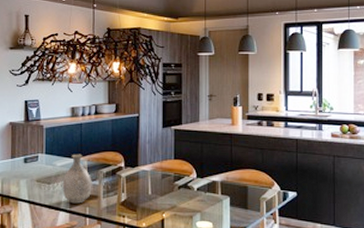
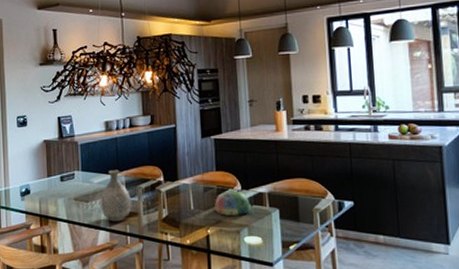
bowl: none [171,178,204,202] -> present [215,190,251,216]

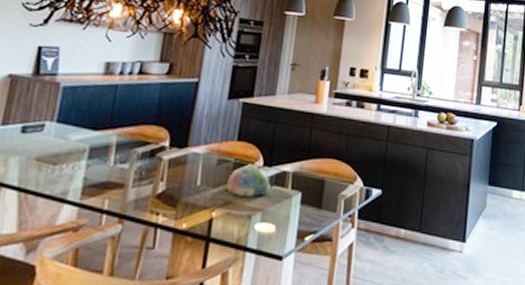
vase: present [100,169,132,222] -> none [72,125,120,194]

